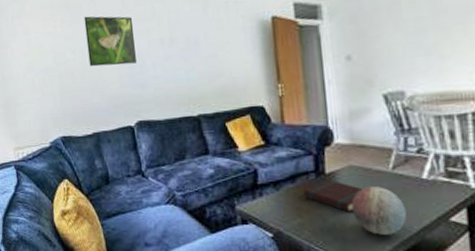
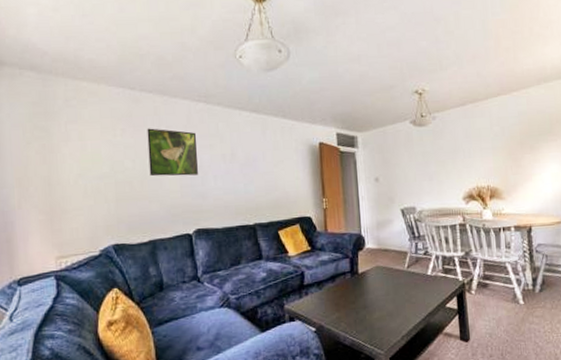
book: present [303,179,364,212] -> none [341,278,387,305]
decorative orb: present [351,186,407,235] -> none [377,282,417,322]

